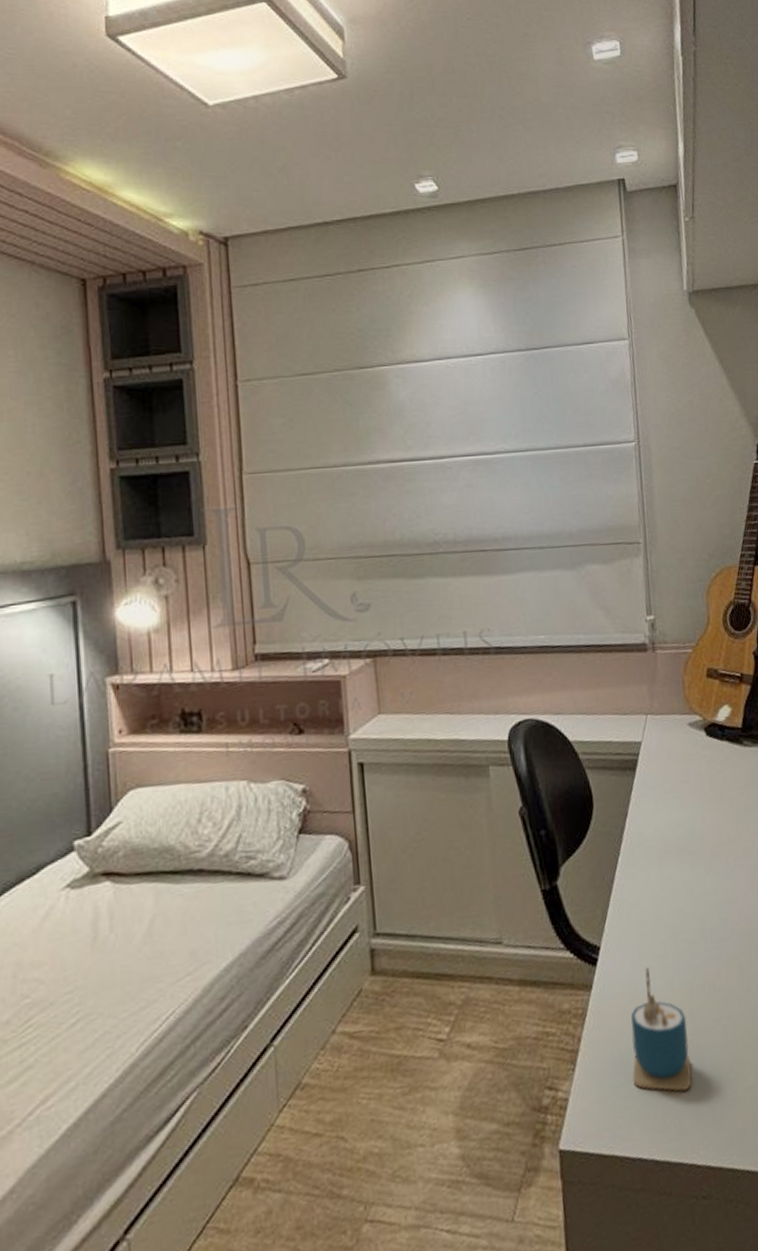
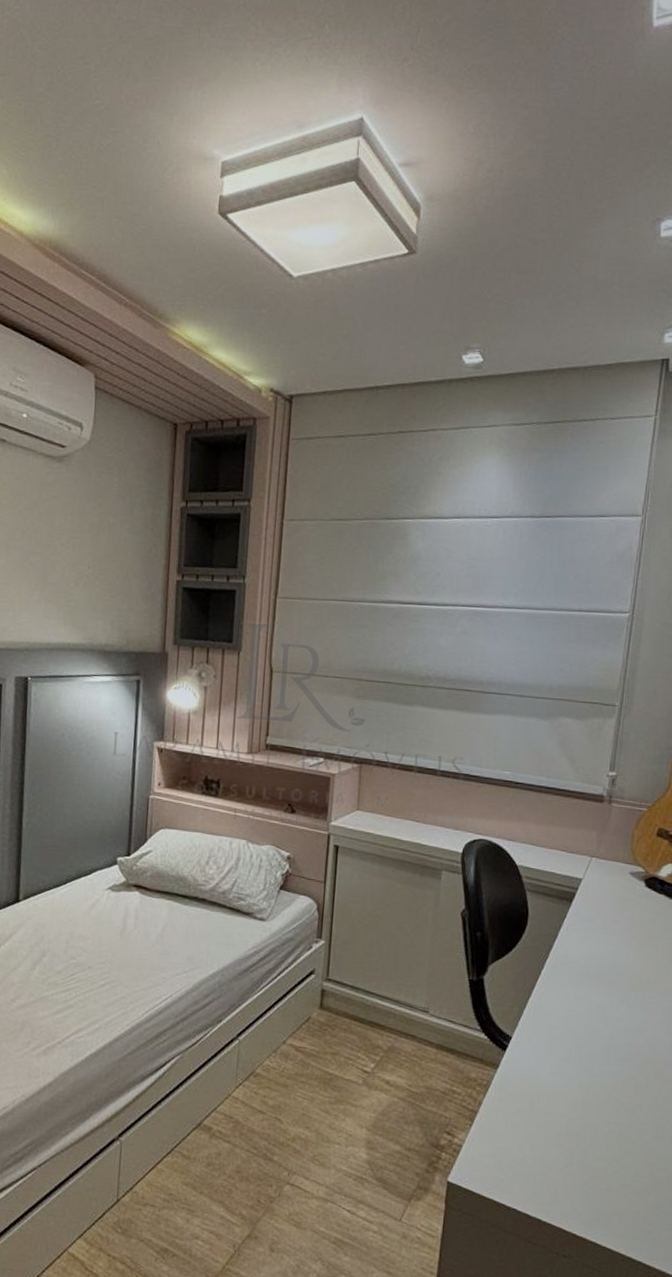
cup: present [630,968,692,1092] -> none [520,1064,578,1170]

